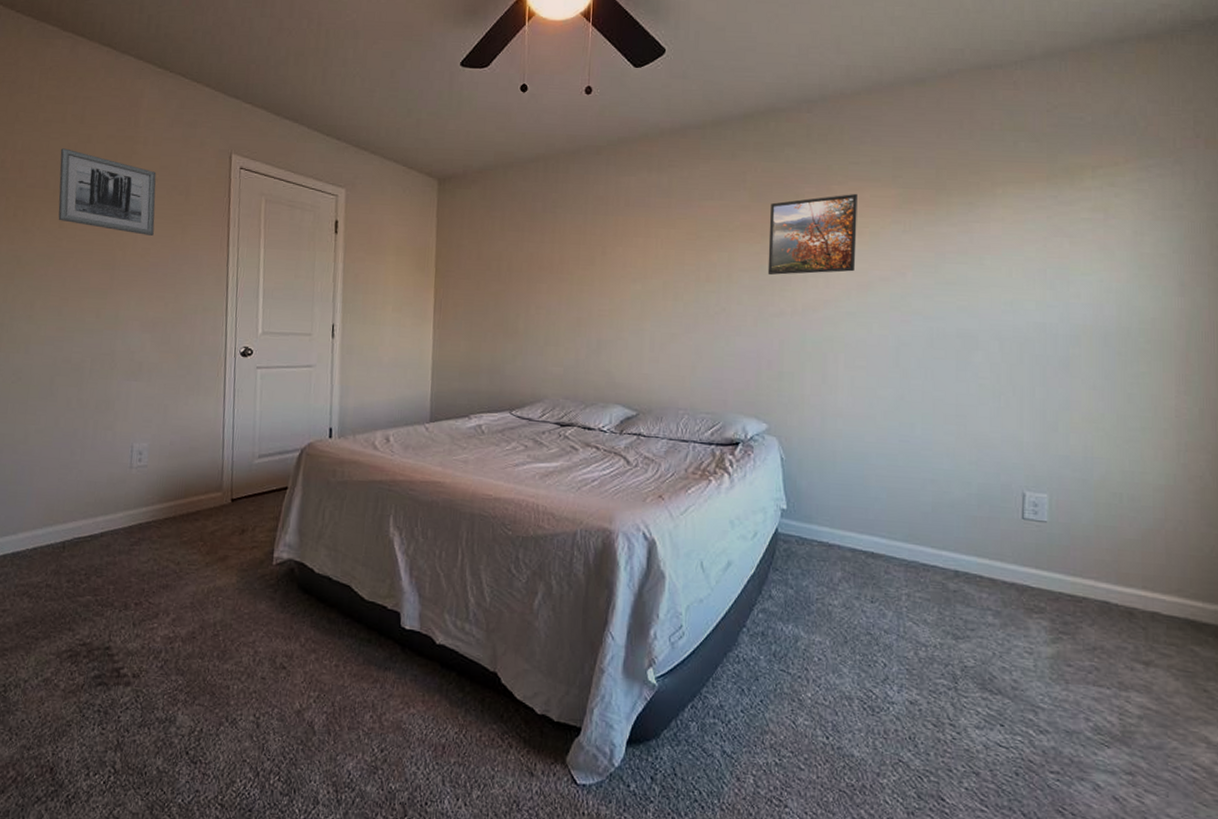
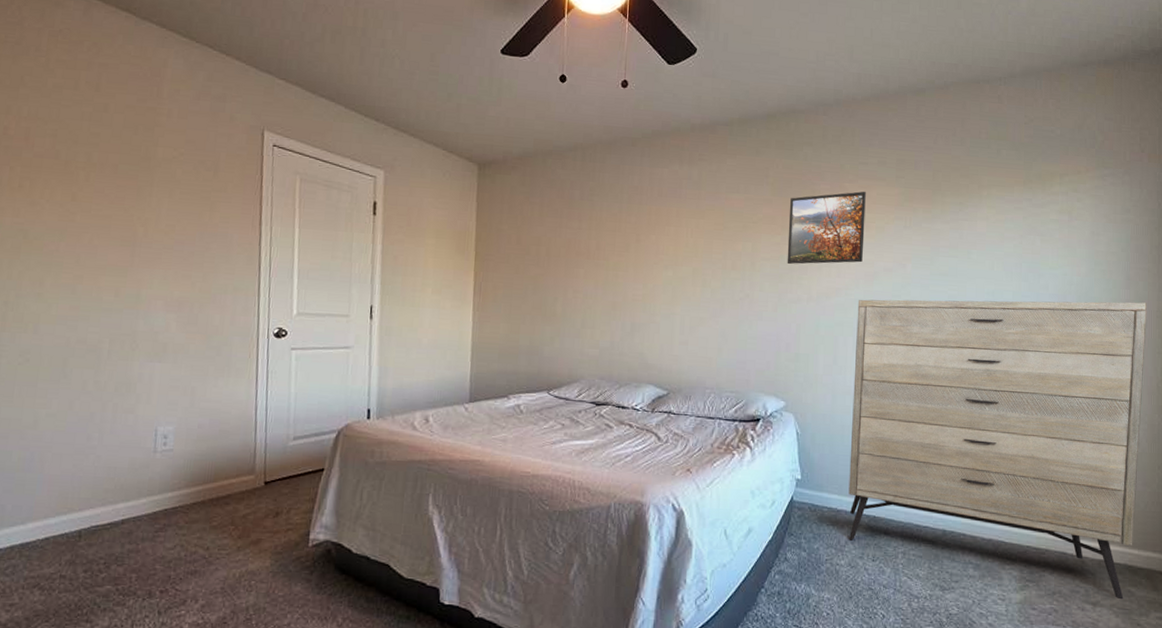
wall art: present [58,148,157,236] -> none [70,117,182,212]
dresser: none [842,311,1207,660] -> present [848,299,1147,600]

